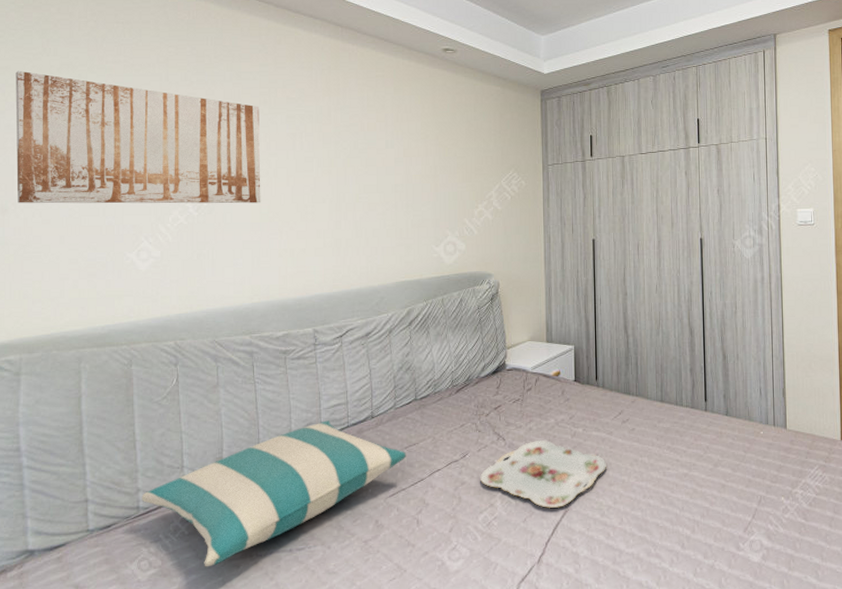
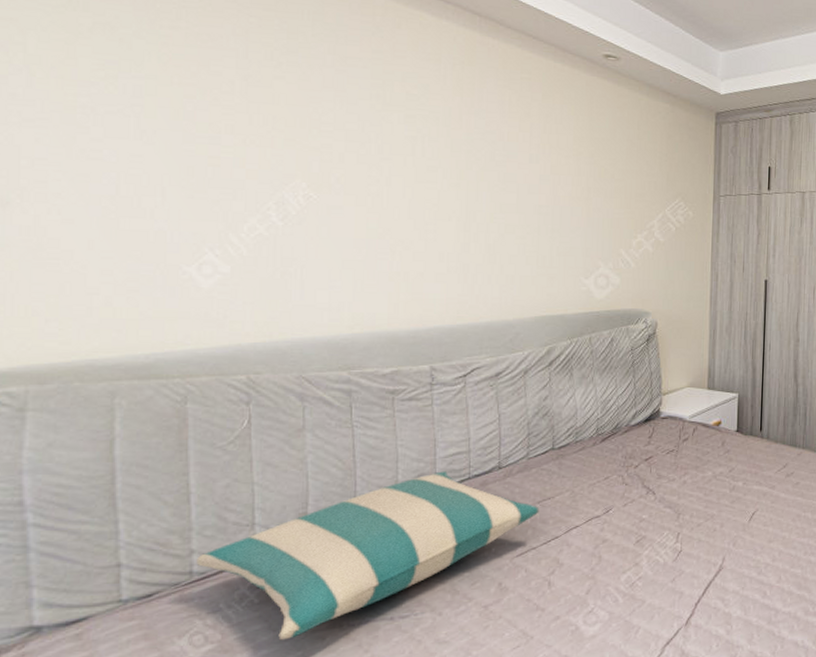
wall art: present [15,70,261,204] -> none [24,25,370,216]
serving tray: present [480,439,606,509] -> none [625,493,767,568]

